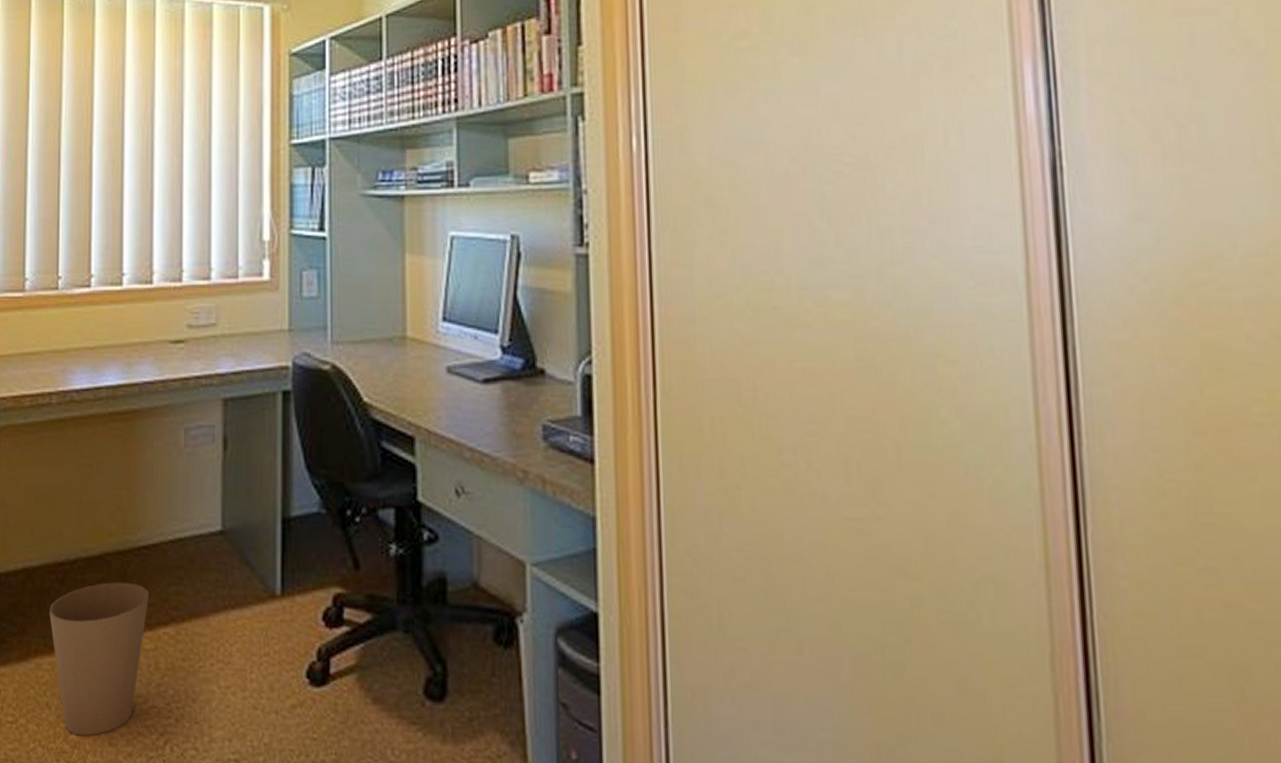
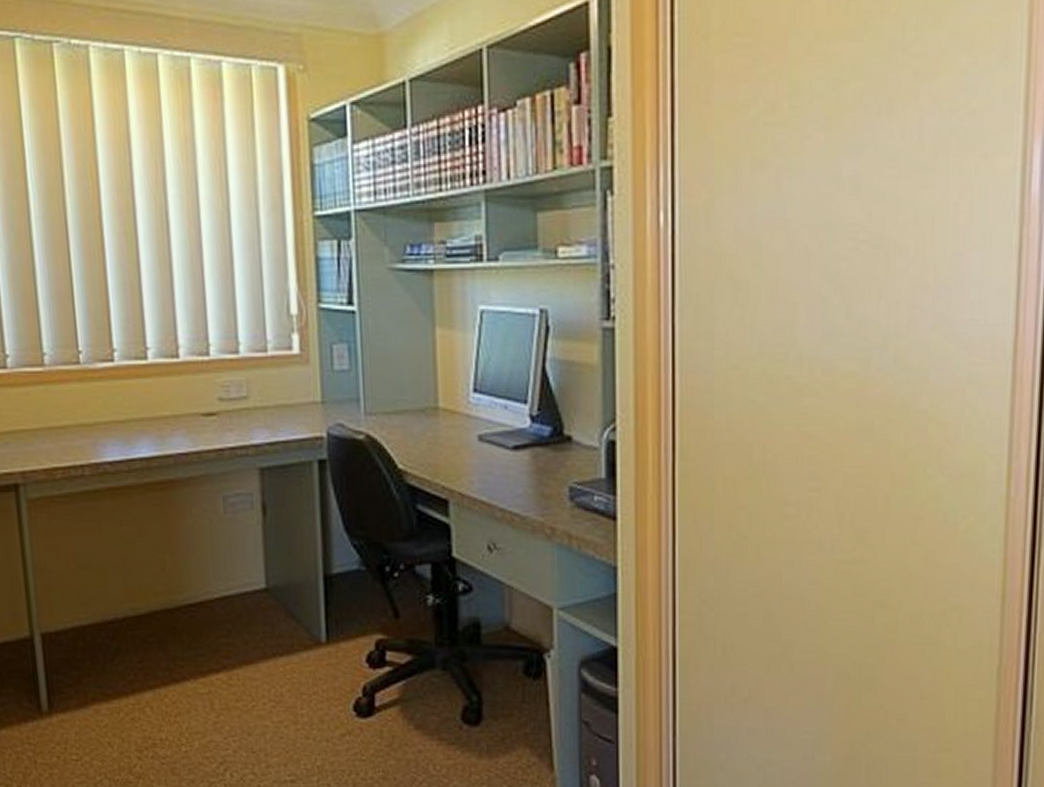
trash bin: present [49,582,149,736] -> none [102,636,200,768]

